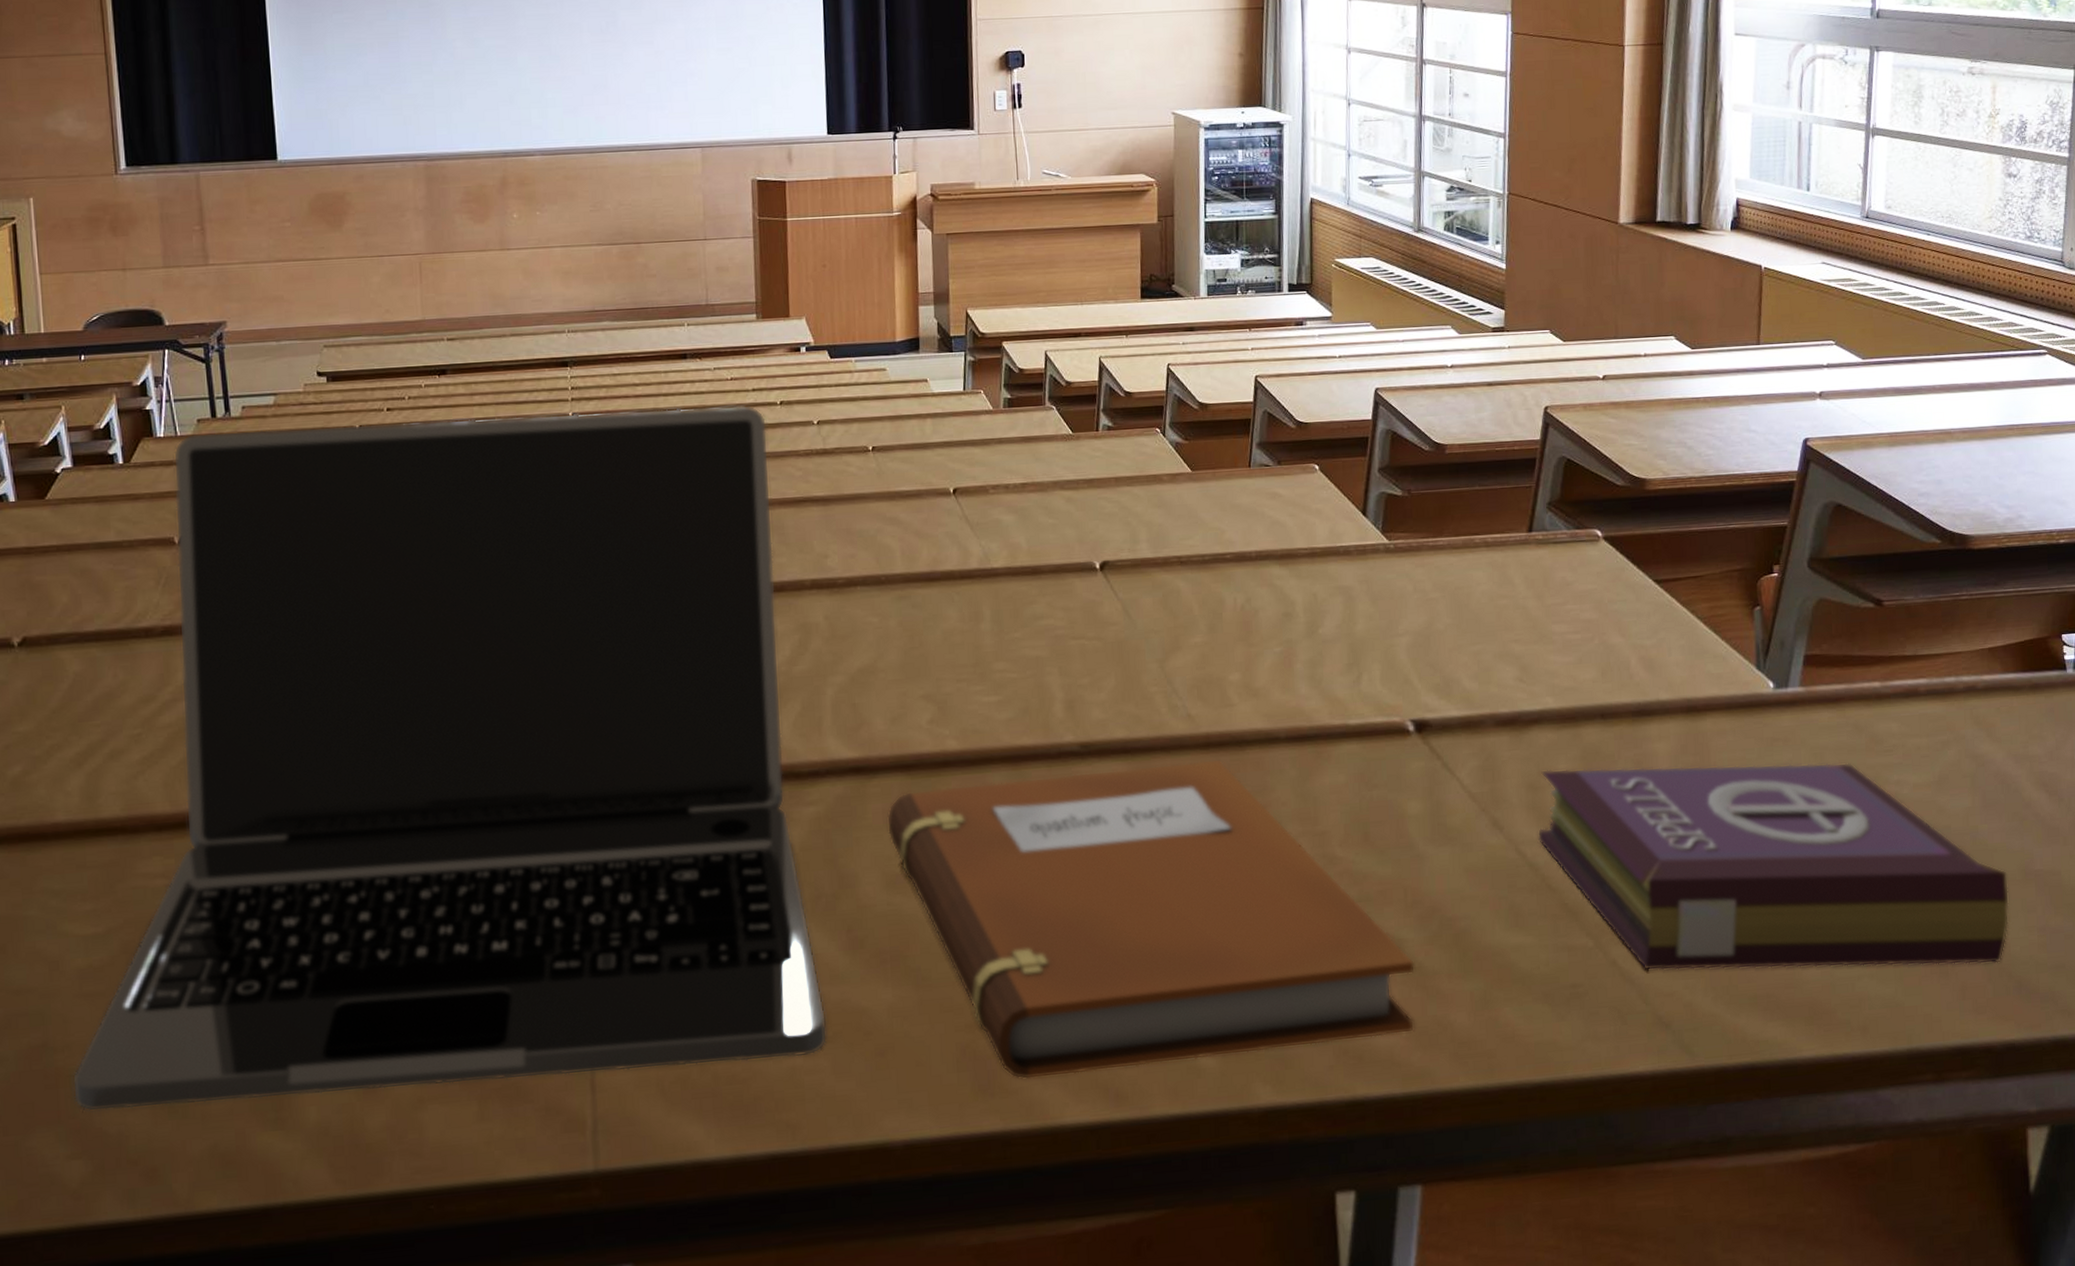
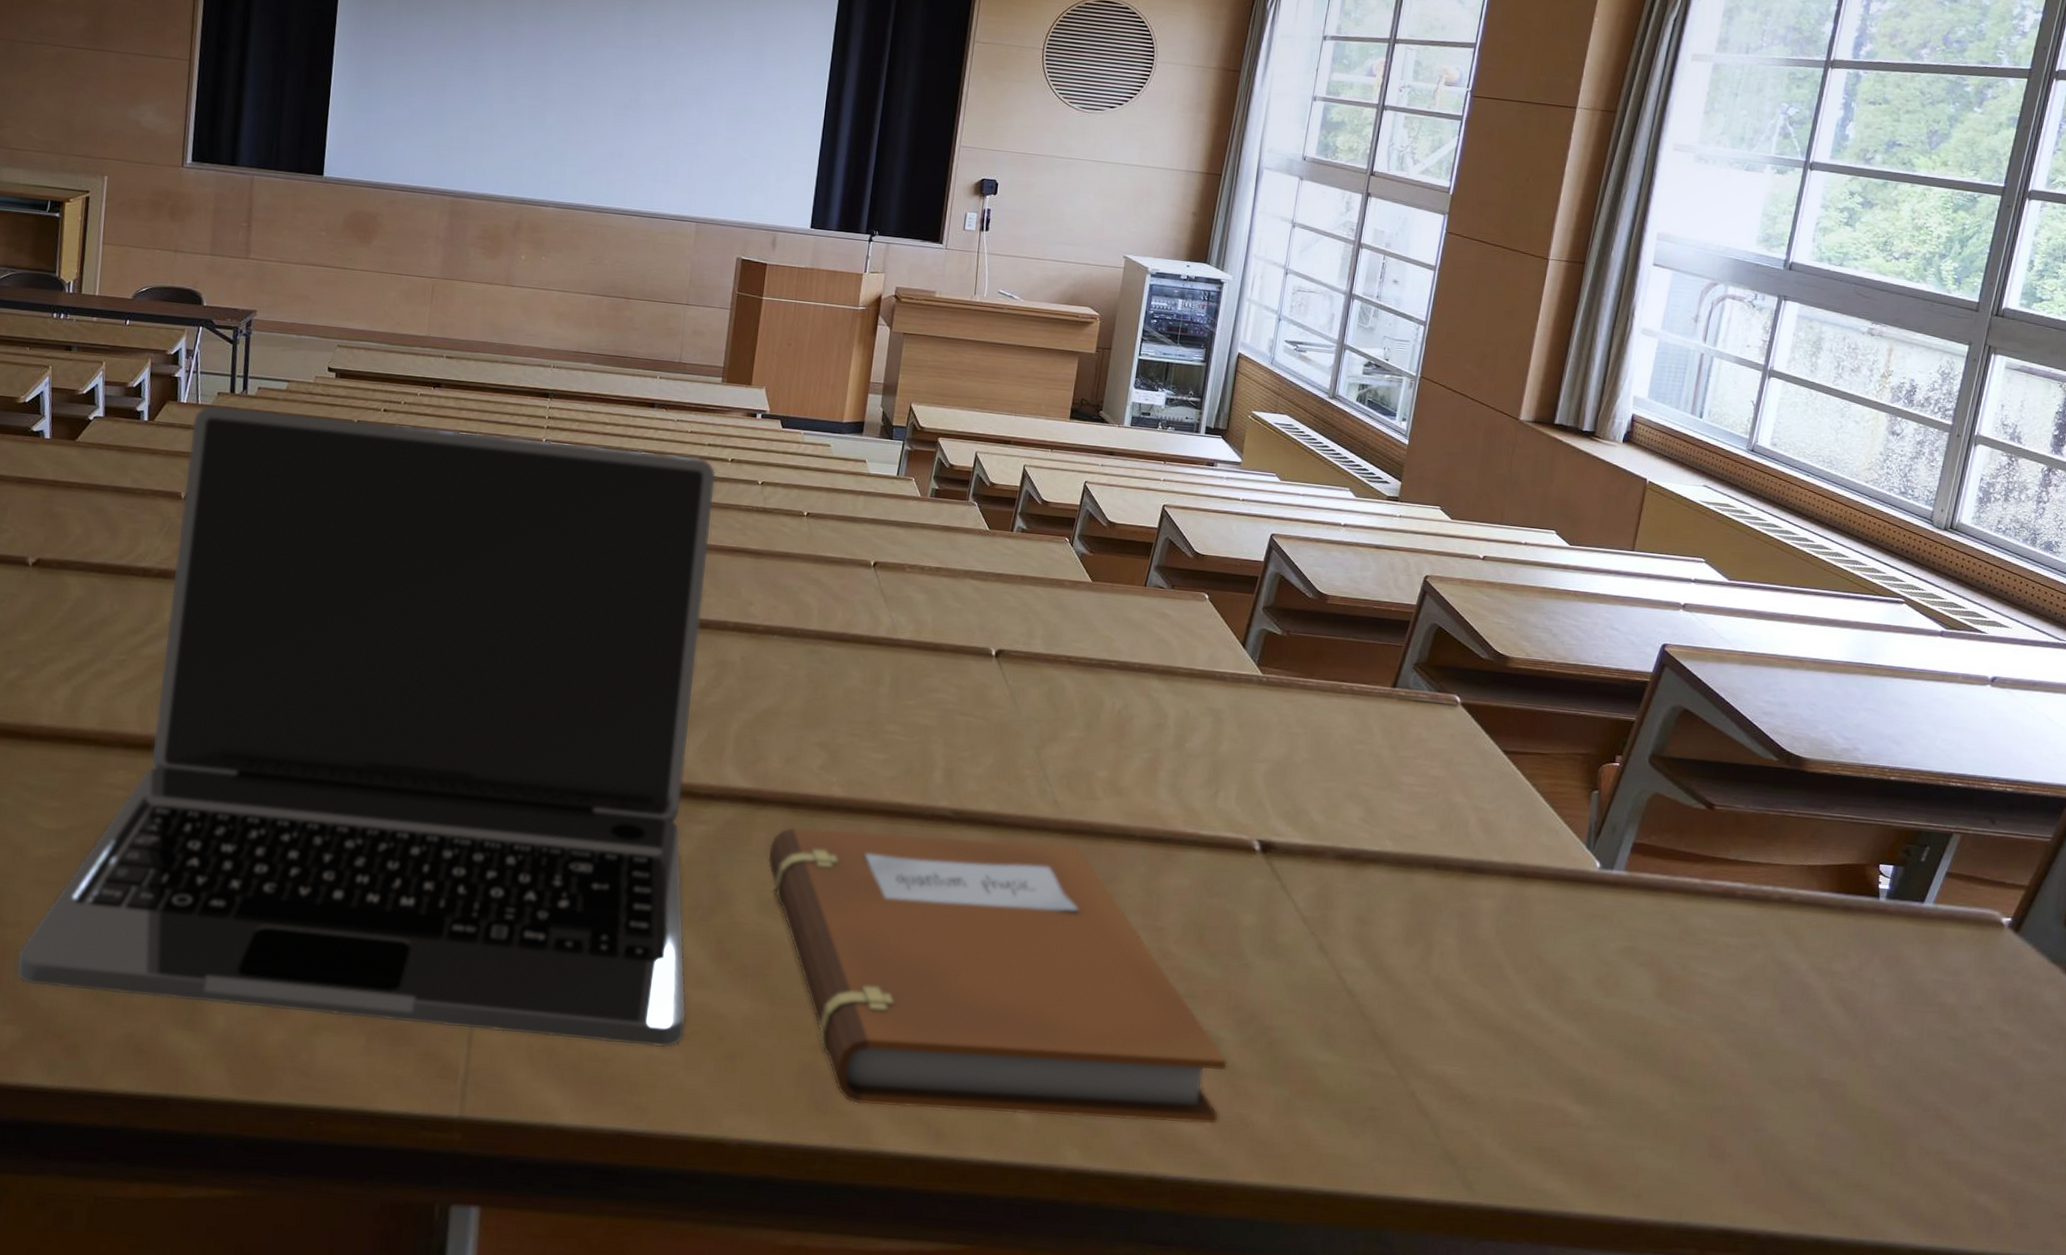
book: present [1537,762,2010,971] -> none [1358,907,1795,1158]

